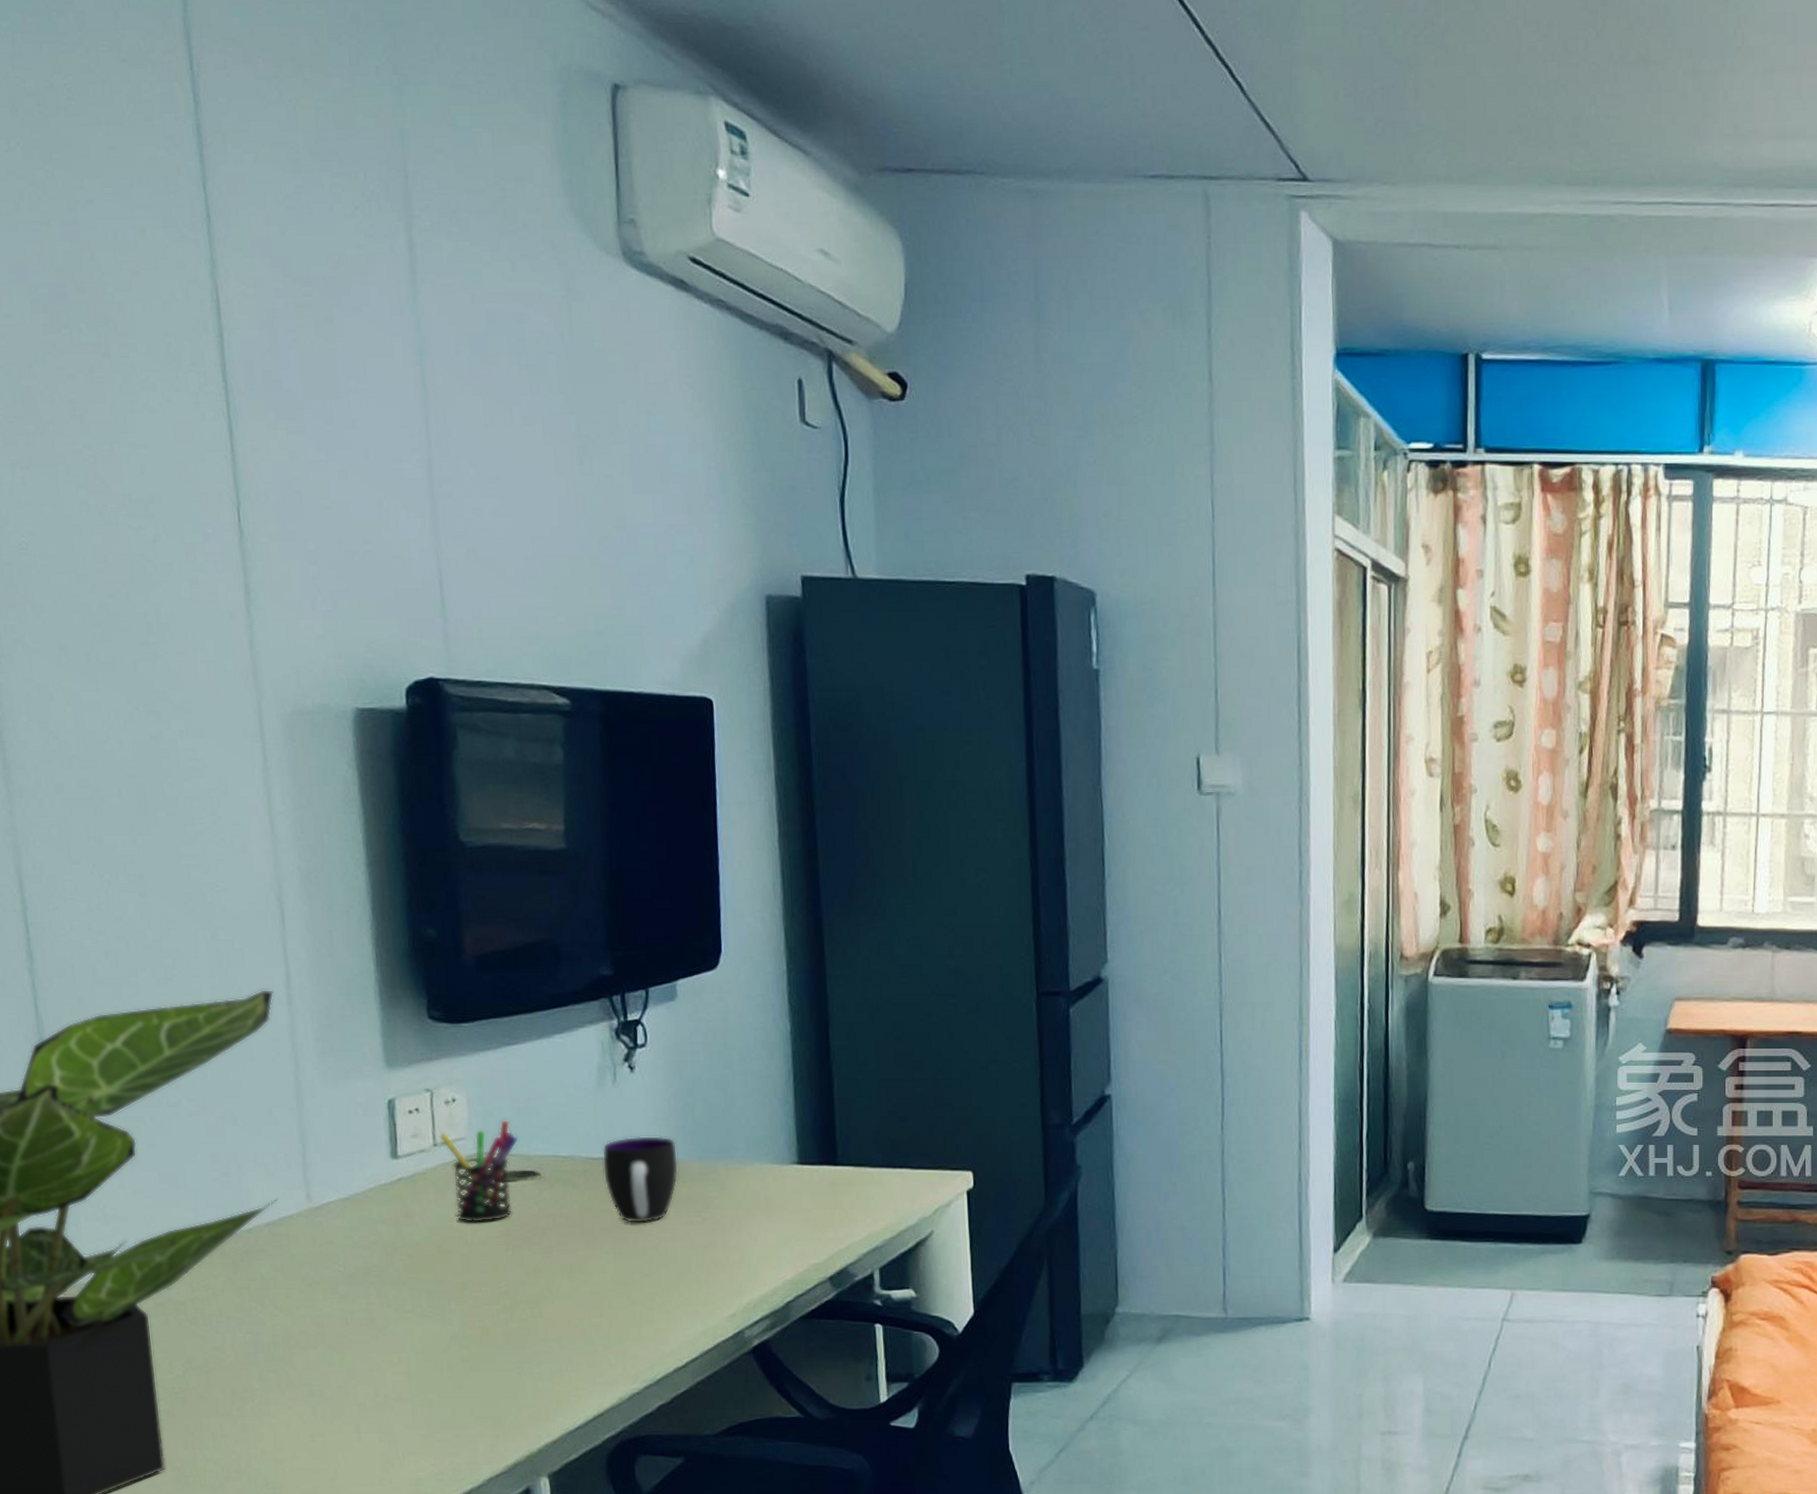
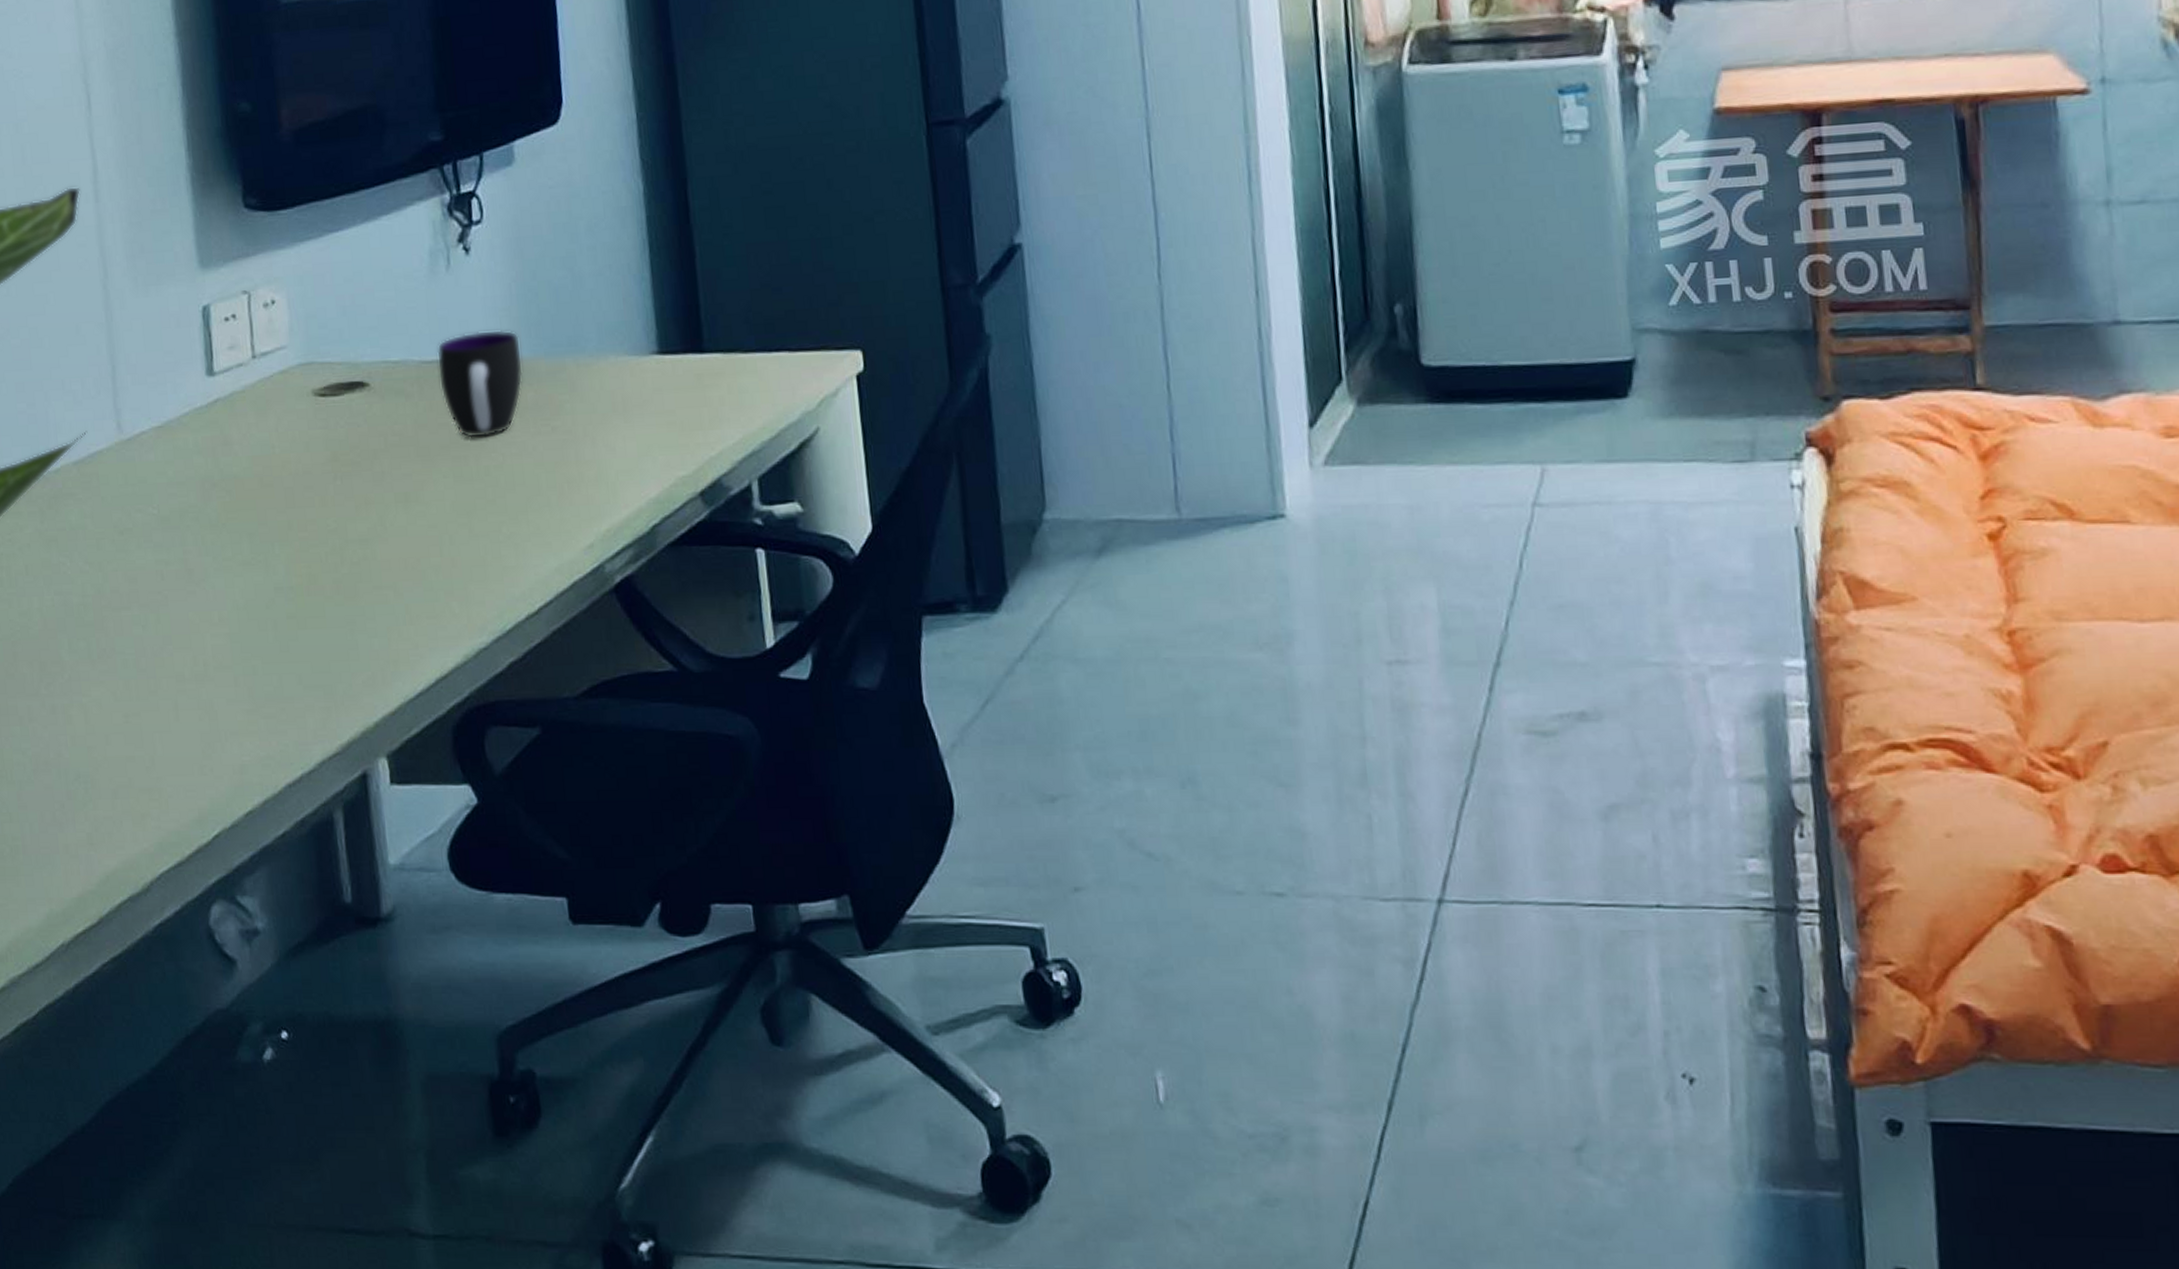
pen holder: present [439,1119,519,1224] -> none [258,320,345,449]

